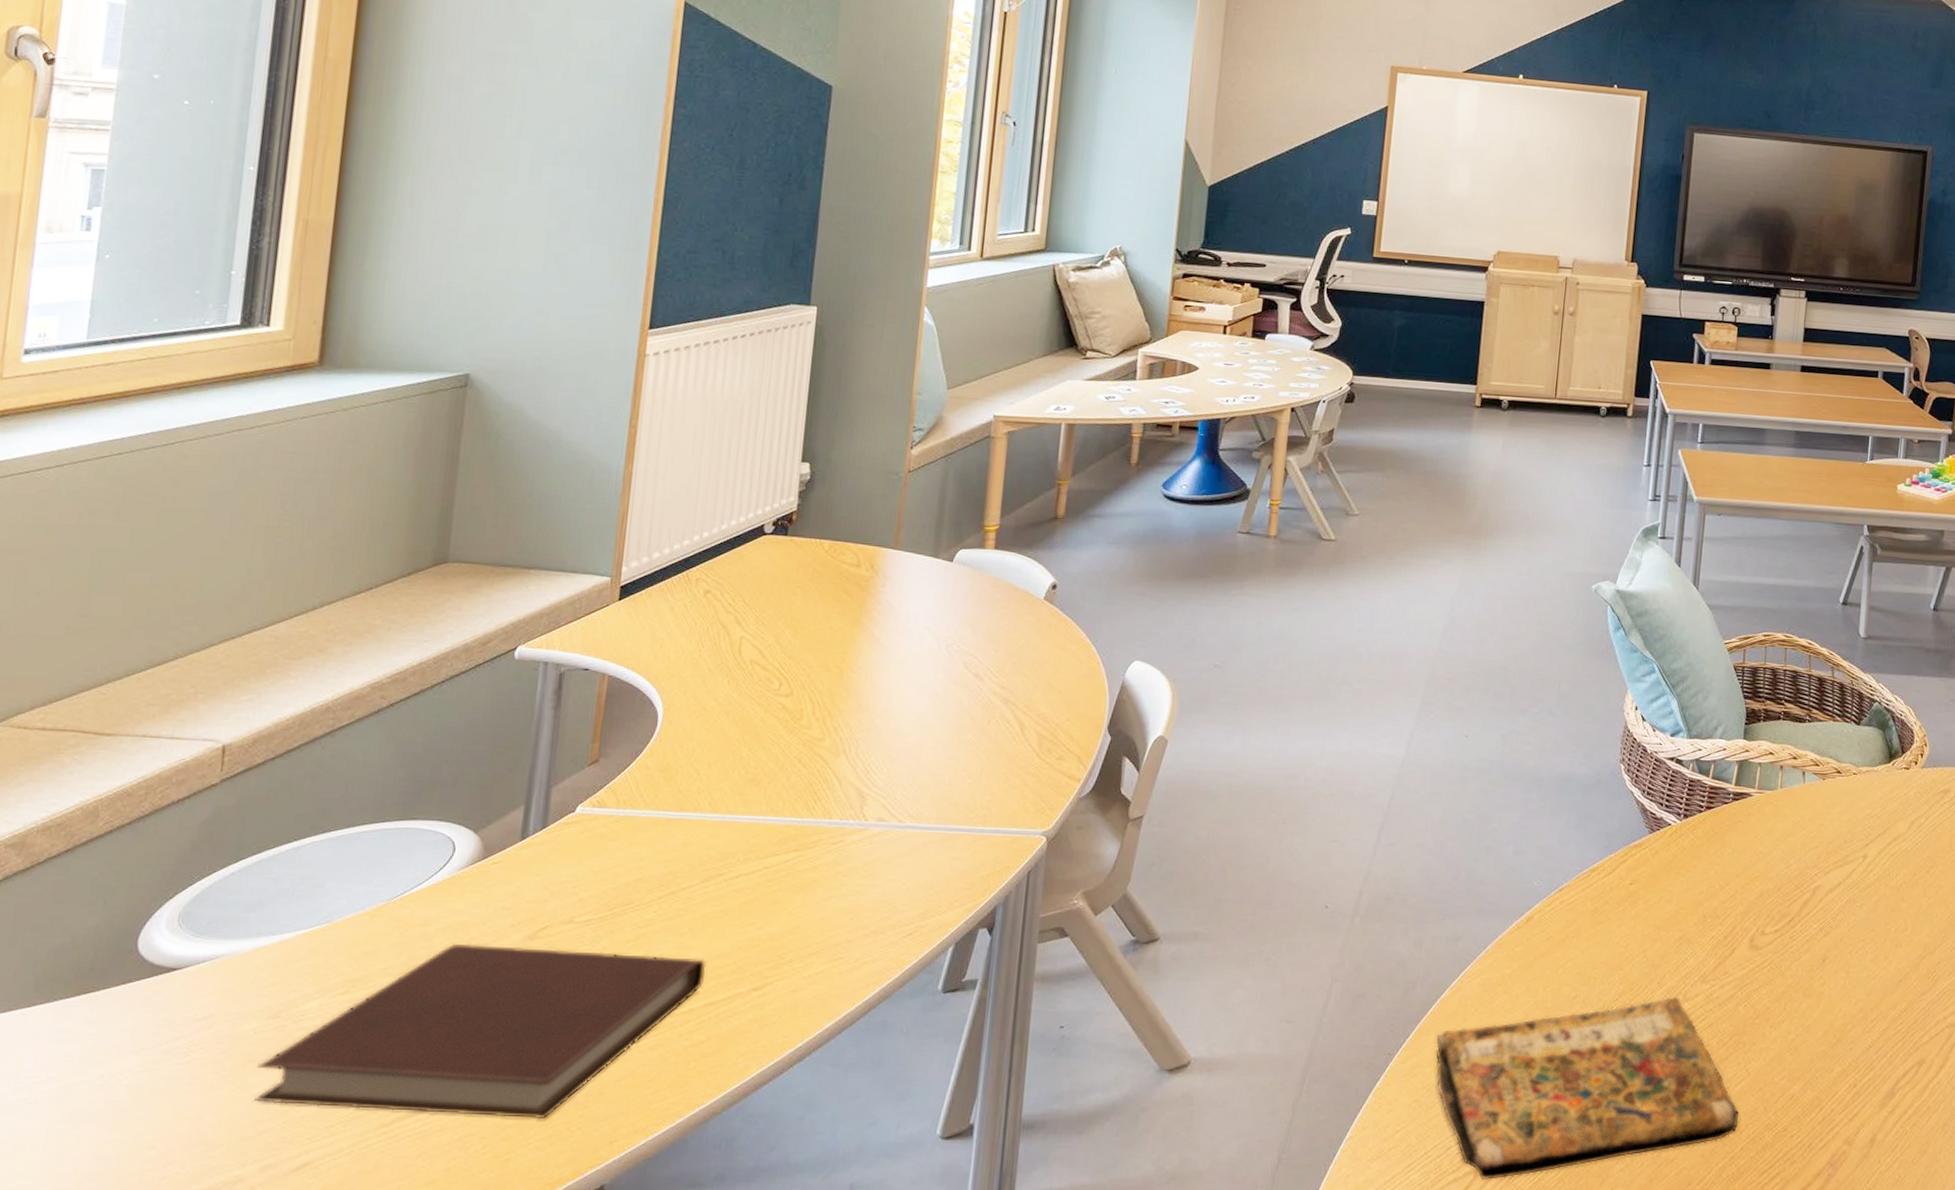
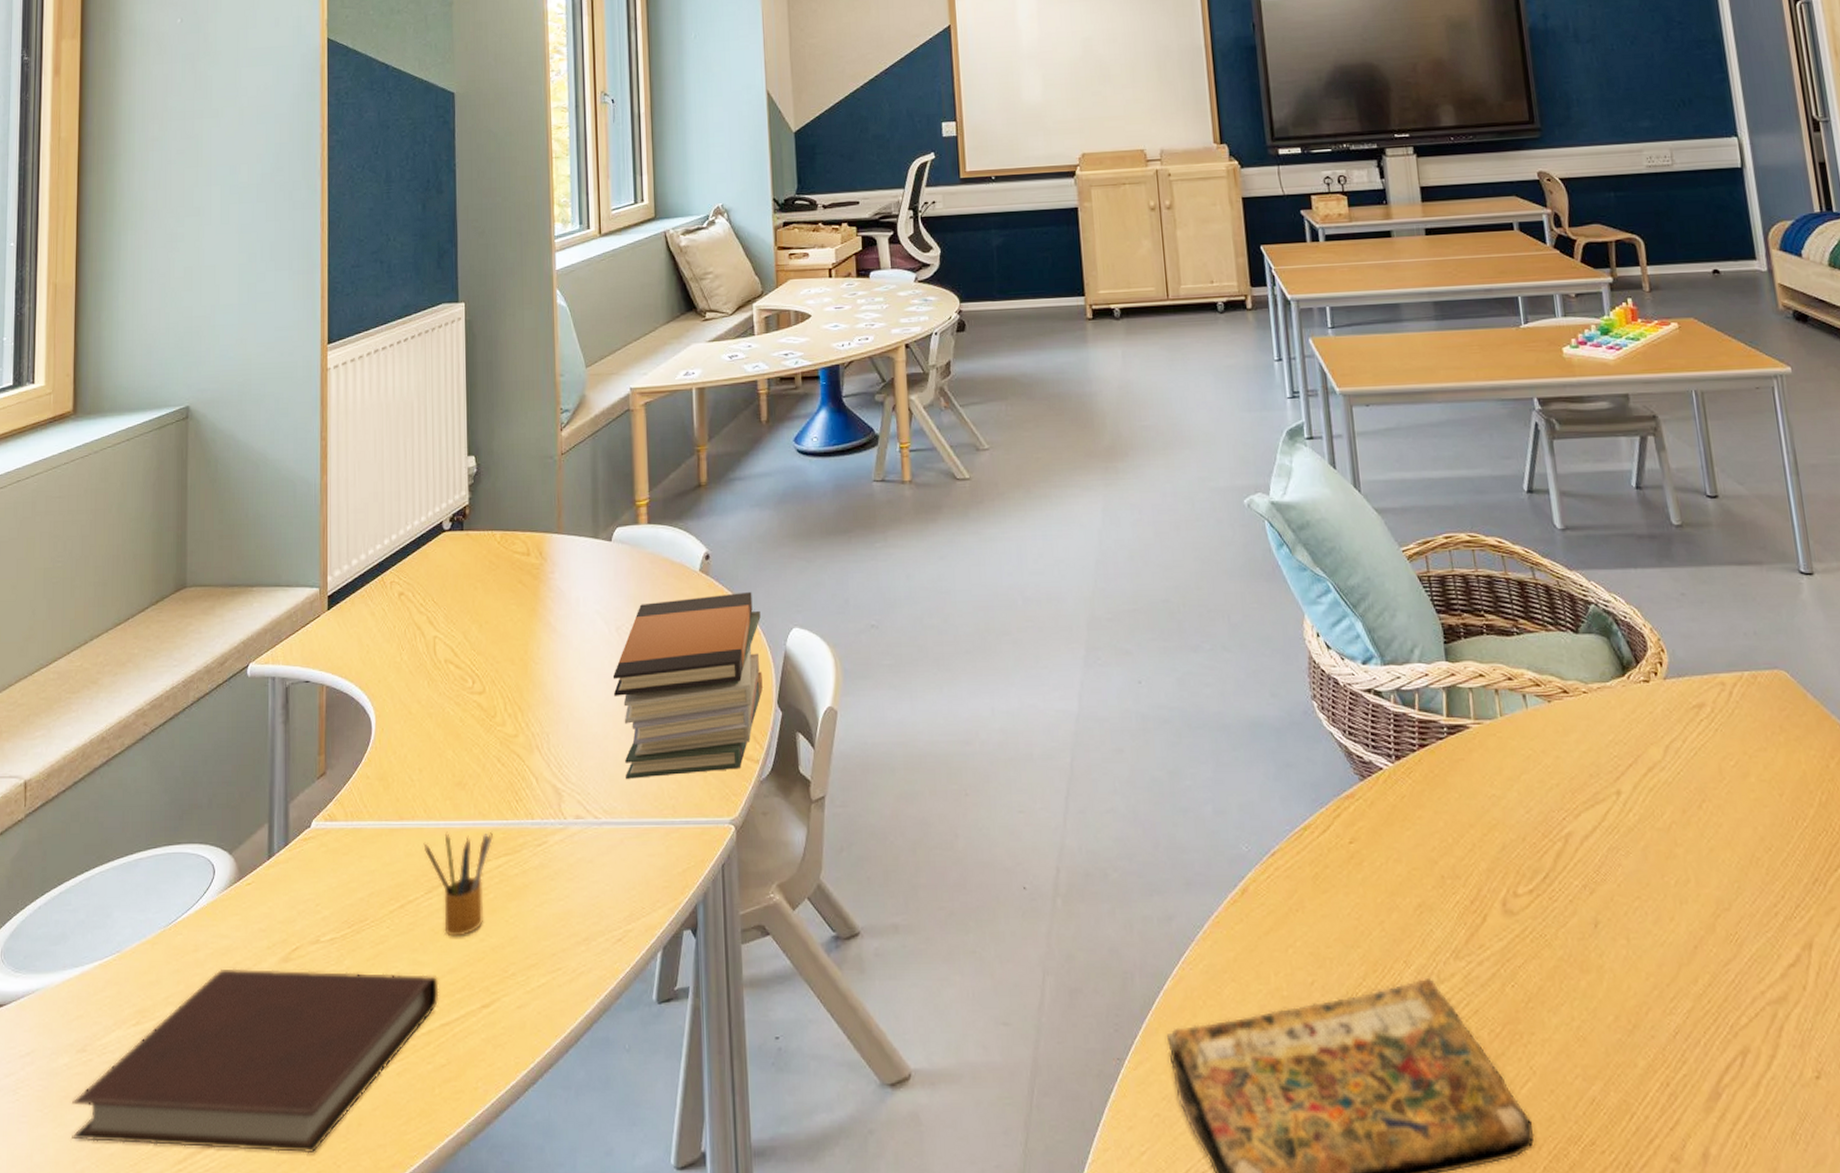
pencil box: none [704,825,784,924] -> present [423,831,493,937]
book stack: none [935,623,1103,788] -> present [612,592,763,779]

